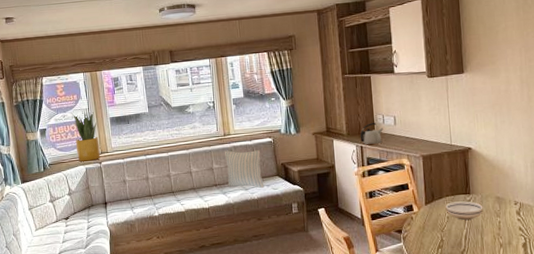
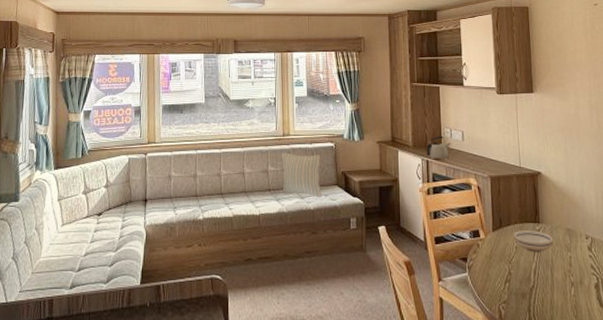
planter: present [71,108,100,162] -> none [120,92,148,151]

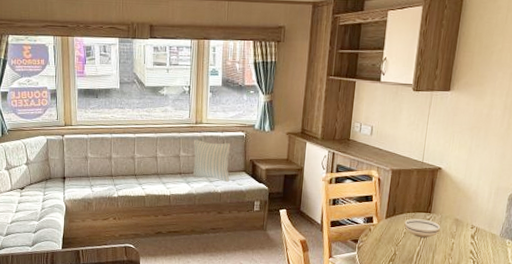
kettle: present [426,135,451,160] -> none [333,129,359,152]

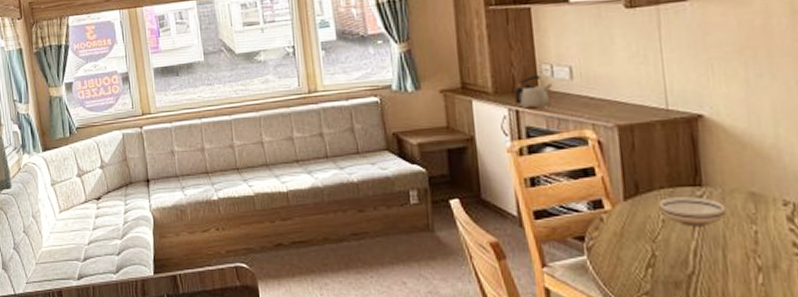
pillow: present [192,139,231,183] -> none [309,113,368,168]
kettle: none [333,129,359,152] -> present [514,74,553,109]

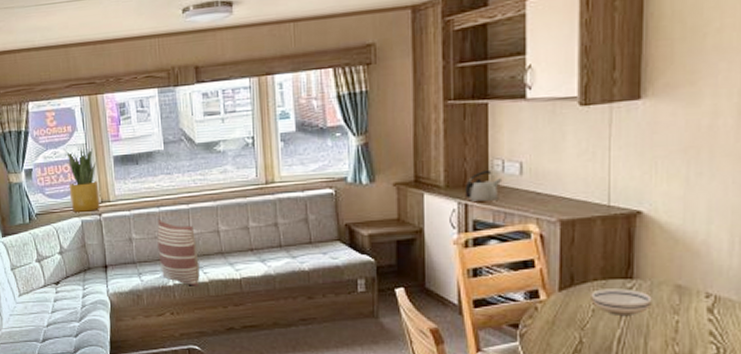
planter: none [103,56,141,125] -> present [63,143,100,212]
pillow: none [199,131,245,202] -> present [157,219,200,288]

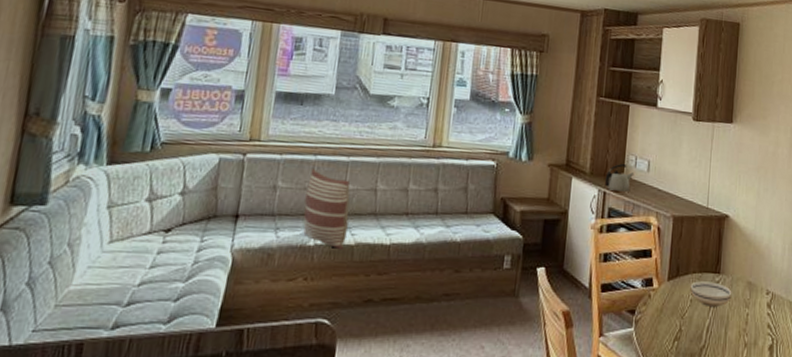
planter: present [63,143,100,212] -> none [211,71,256,149]

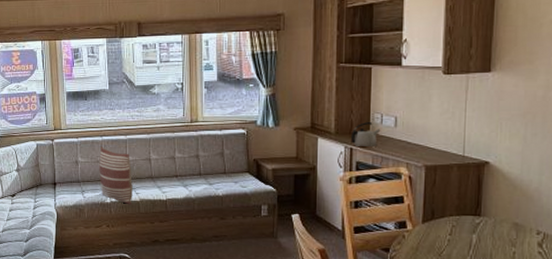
bowl: present [690,281,732,307] -> none [447,223,495,246]

